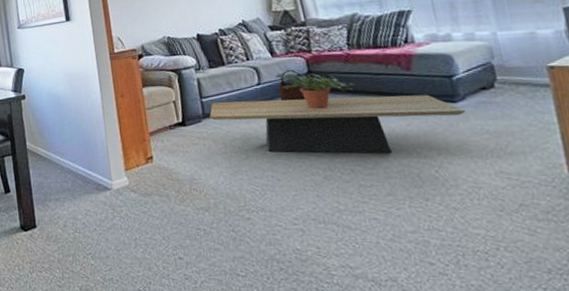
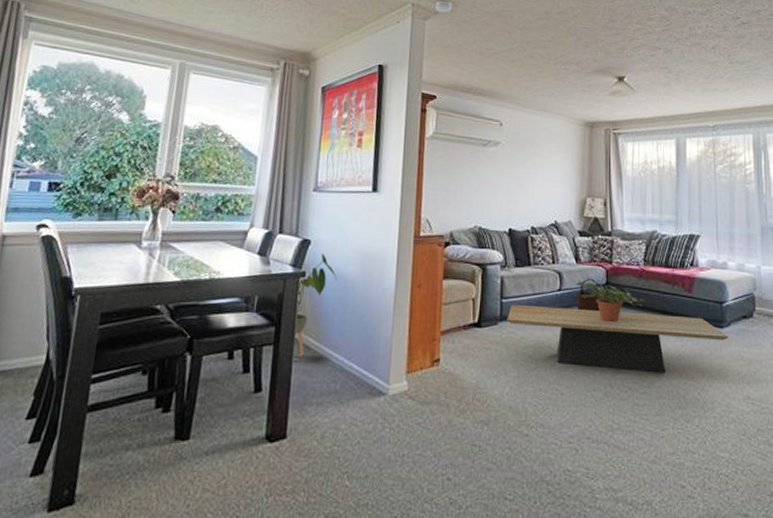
house plant: none [21,79,51,163] -> present [295,254,337,356]

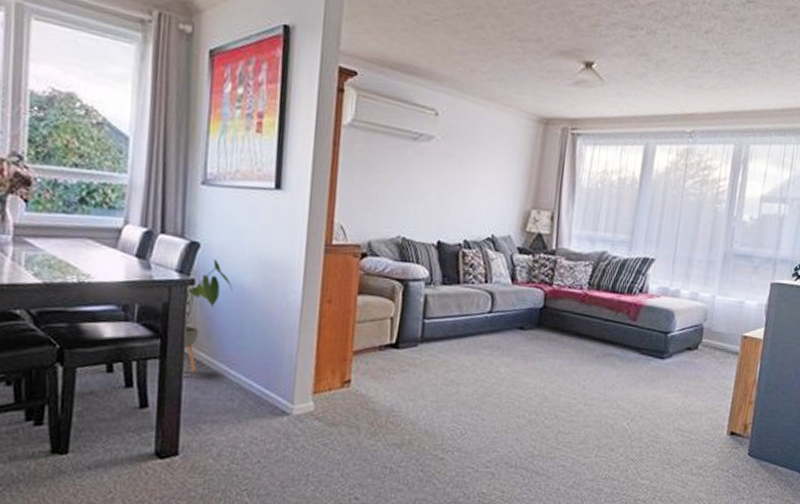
coffee table: present [507,304,729,373] -> none [428,325,668,403]
potted plant: present [576,279,645,322] -> none [509,301,584,349]
wooden bucket: present [577,278,601,312] -> none [508,300,537,337]

